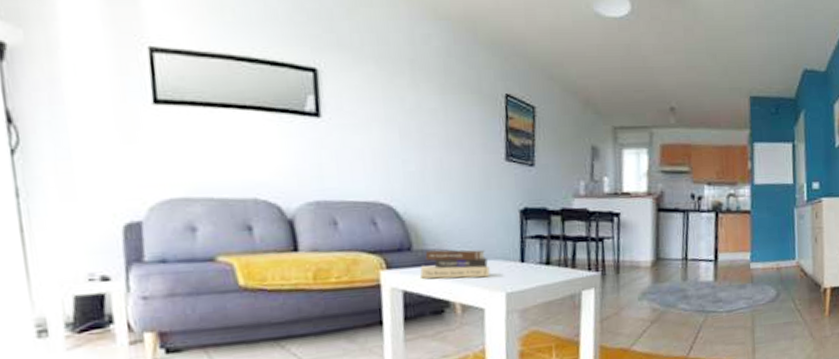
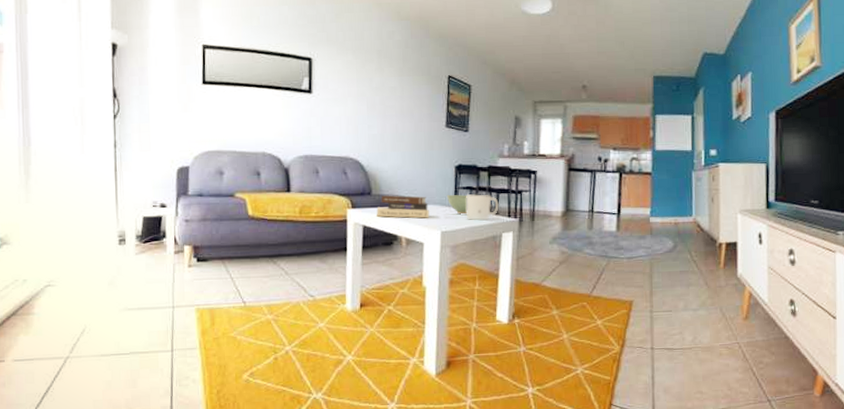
bowl: none [510,245,538,270] -> present [446,194,468,215]
mug: none [535,244,577,278] -> present [466,193,499,221]

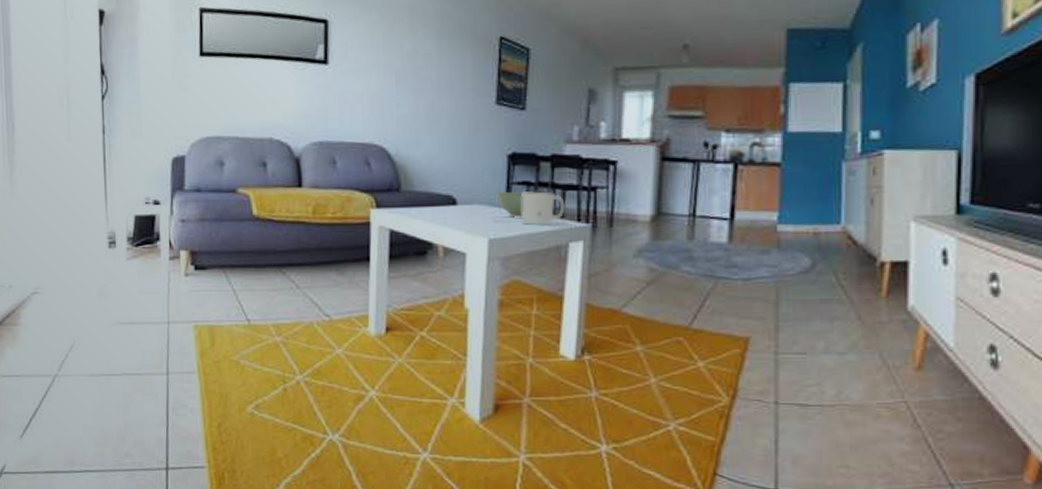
books: present [377,195,430,219] -> none [407,192,474,222]

